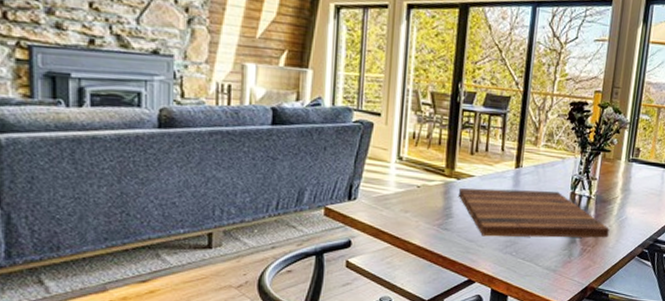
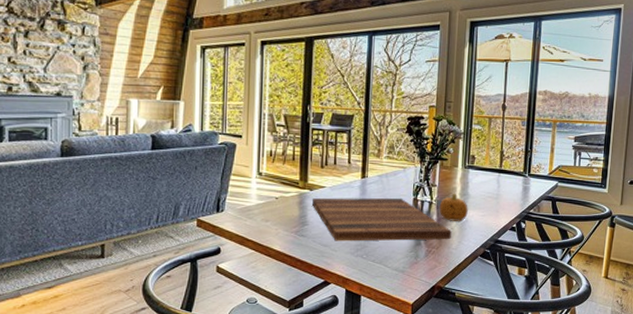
fruit: none [597,188,629,219] -> present [439,193,468,221]

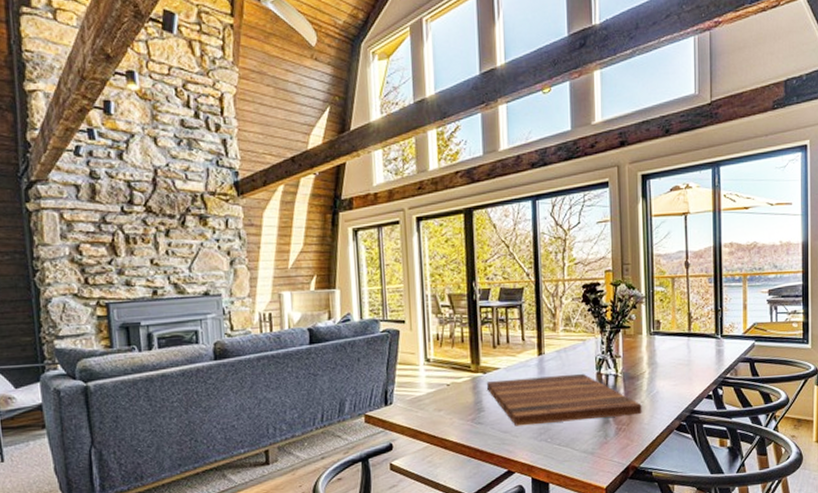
fruit: present [439,193,468,221] -> none [626,363,658,394]

